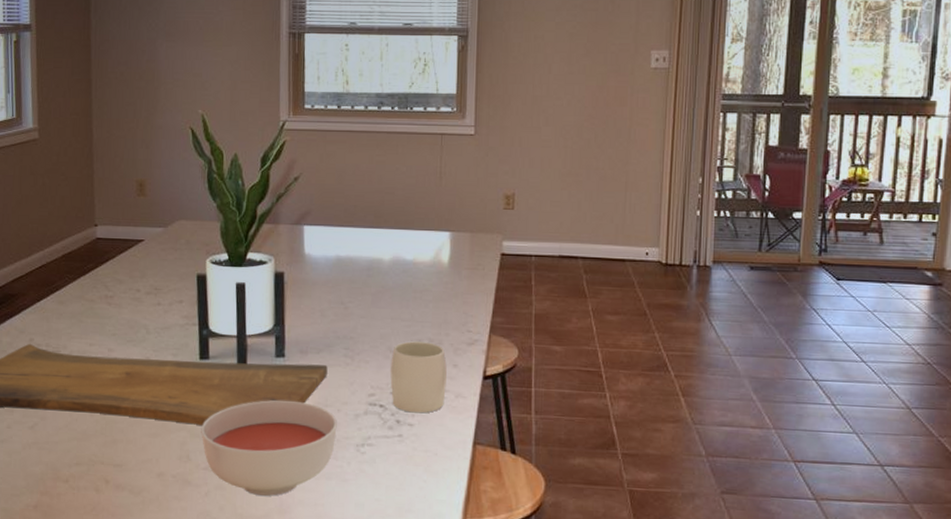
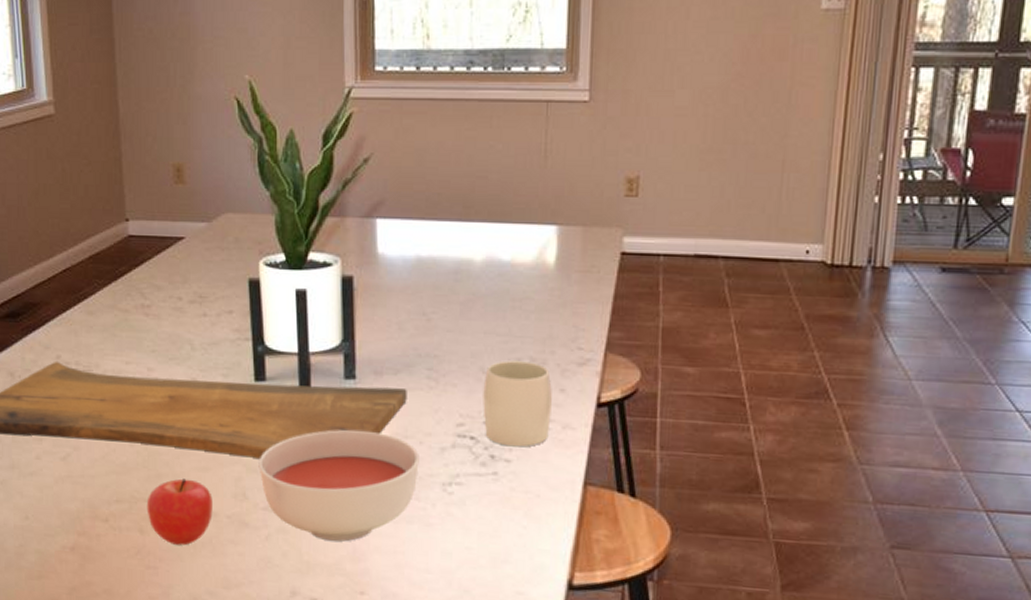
fruit: none [102,443,160,502] -> present [146,478,213,546]

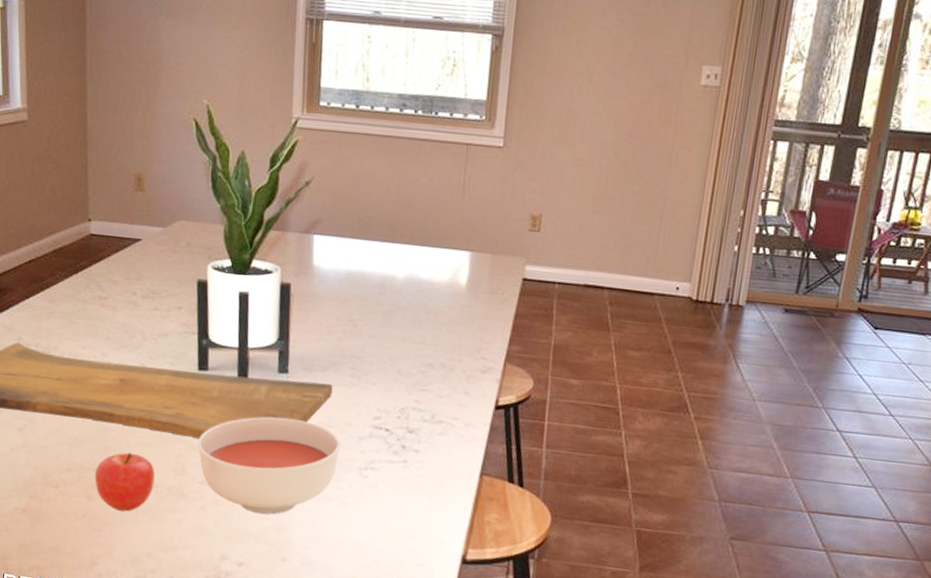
mug: present [483,360,552,448] -> none [397,365,458,440]

